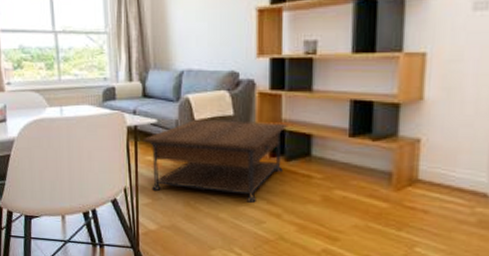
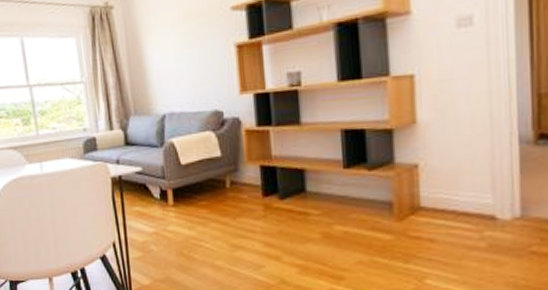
coffee table: present [143,120,288,203] -> none [128,160,279,247]

